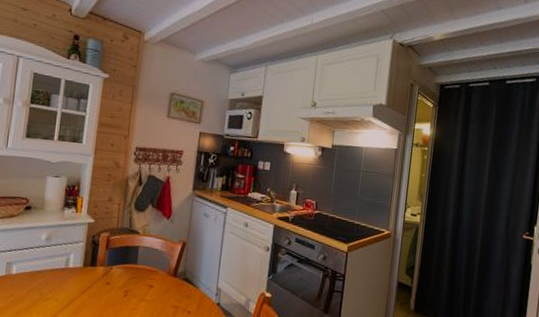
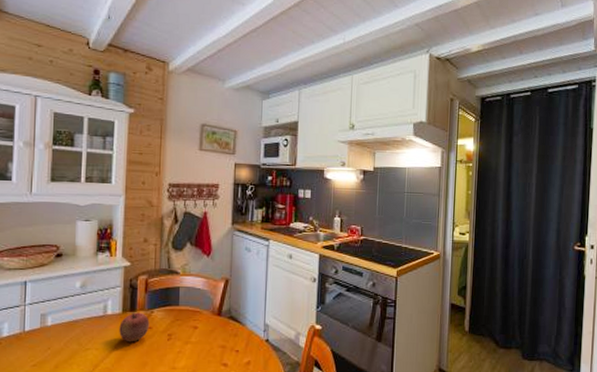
apple: none [78,267,108,296] -> present [119,312,150,342]

